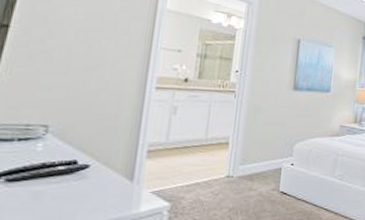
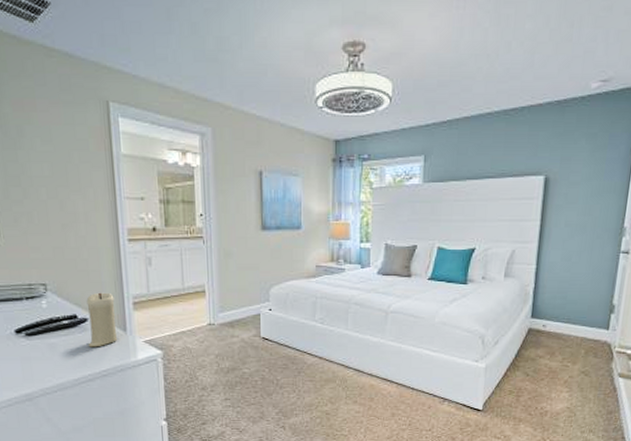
candle: none [82,138,127,197] -> present [86,292,118,347]

